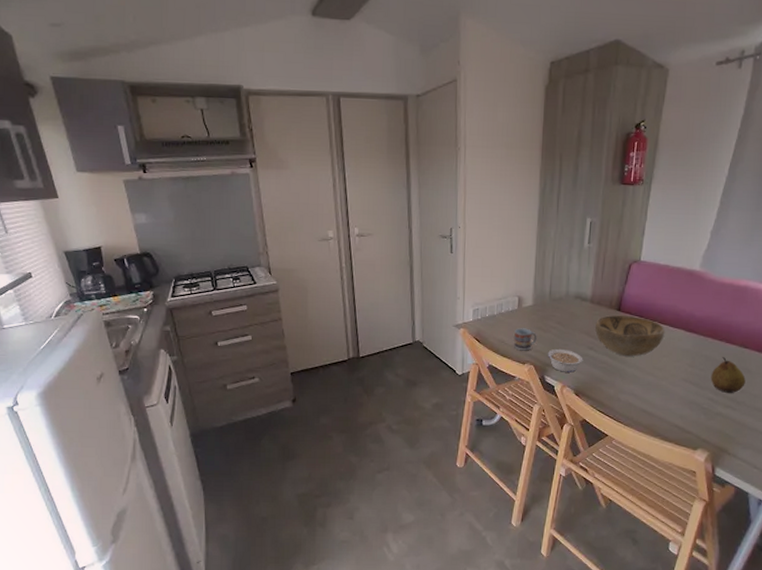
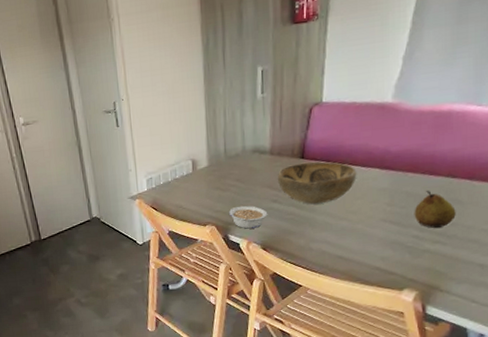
cup: present [514,328,537,351] -> none [192,190,216,213]

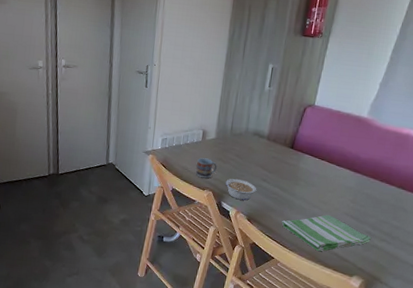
cup: none [192,190,216,213] -> present [196,158,217,179]
decorative bowl: present [278,161,357,205] -> none [269,152,332,190]
dish towel: none [304,225,421,270] -> present [282,215,372,252]
fruit: present [414,191,456,228] -> none [370,196,401,229]

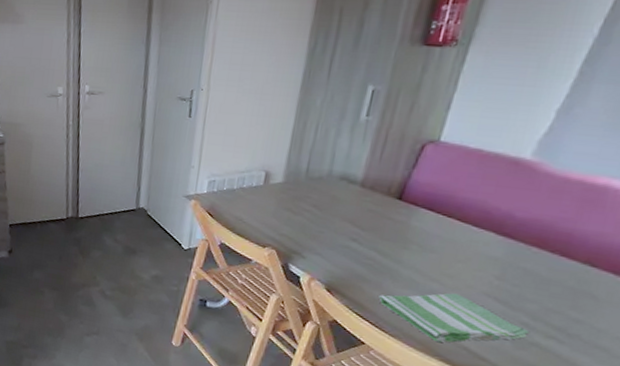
cup: present [196,158,217,179] -> none [253,206,285,233]
legume: present [225,178,257,201] -> none [294,235,342,265]

